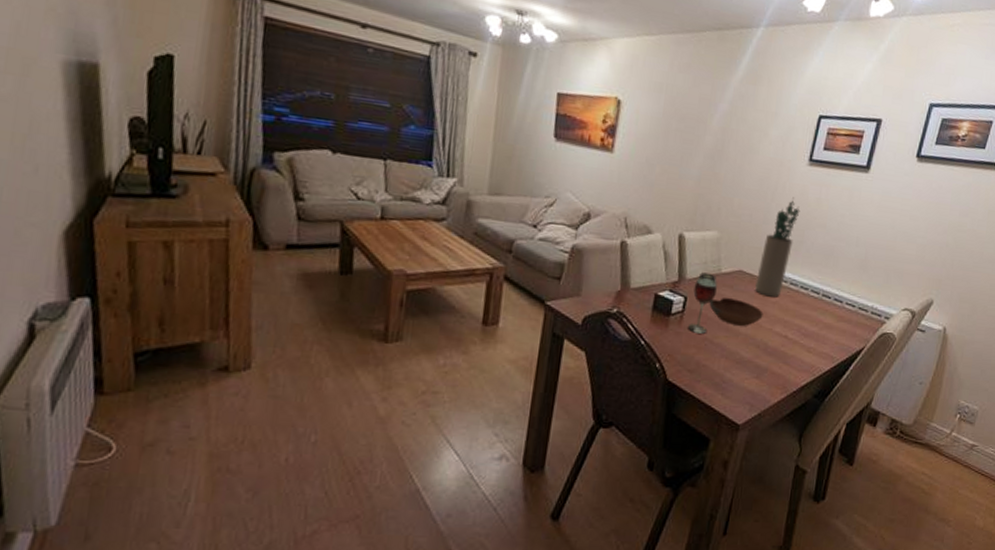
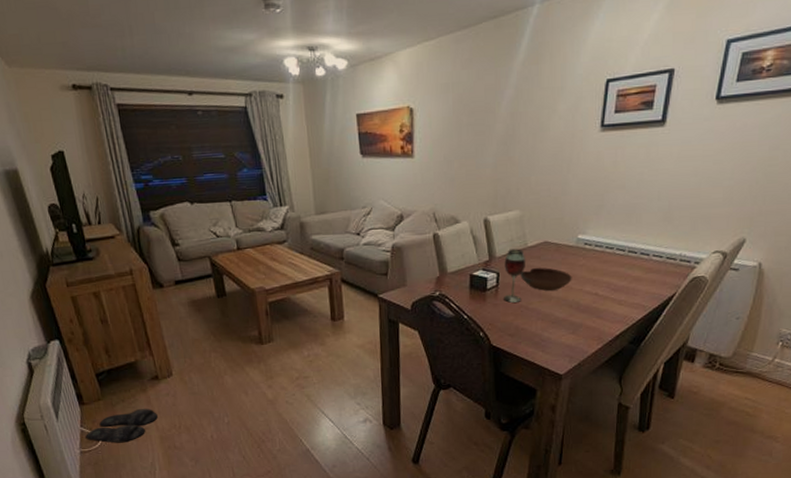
slippers: none [91,410,213,457] -> present [85,409,158,443]
vase: present [755,197,800,298] -> none [562,165,597,261]

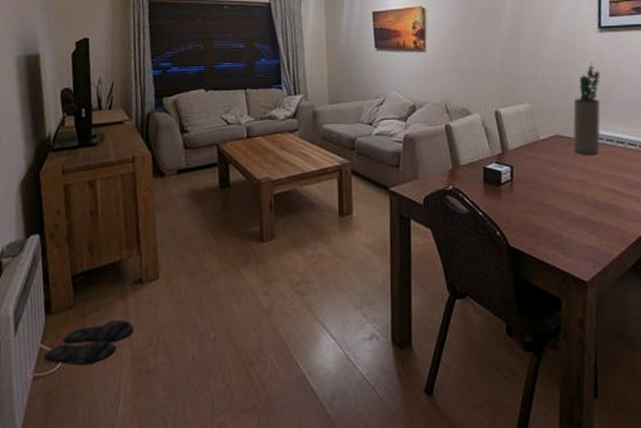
wineglass: present [504,249,526,303] -> none [517,142,540,198]
bowl: present [520,268,572,291] -> none [534,162,587,186]
vase: none [562,165,597,261] -> present [573,62,601,155]

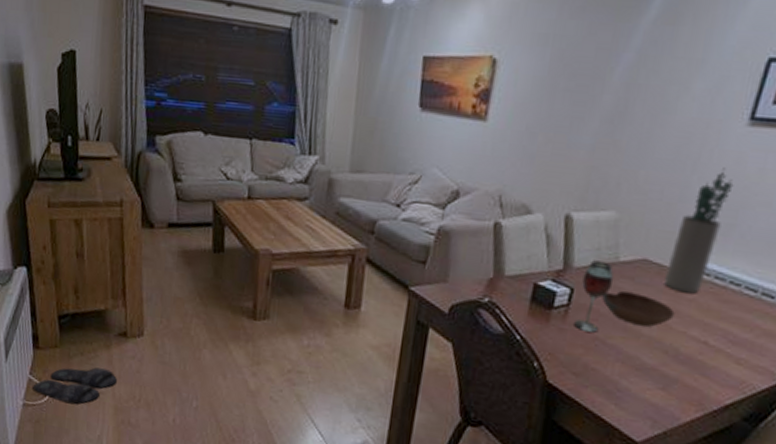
wineglass: none [517,142,540,198] -> present [574,260,614,332]
bowl: none [534,162,587,186] -> present [602,291,675,327]

